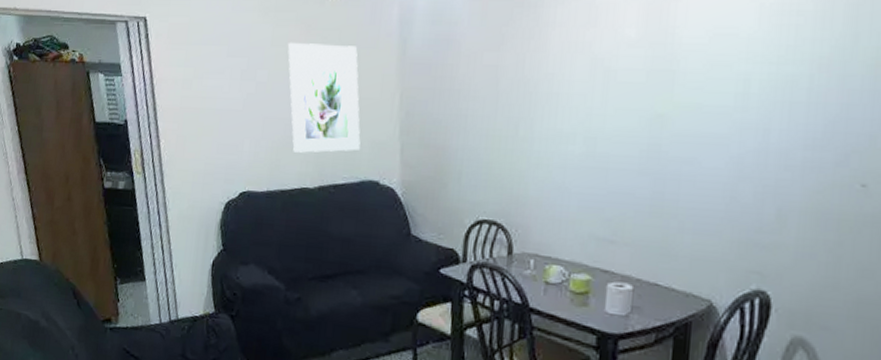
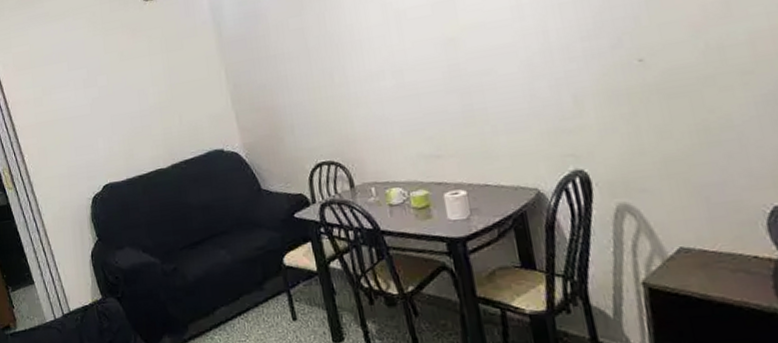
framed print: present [287,43,361,153] -> none [118,38,200,140]

